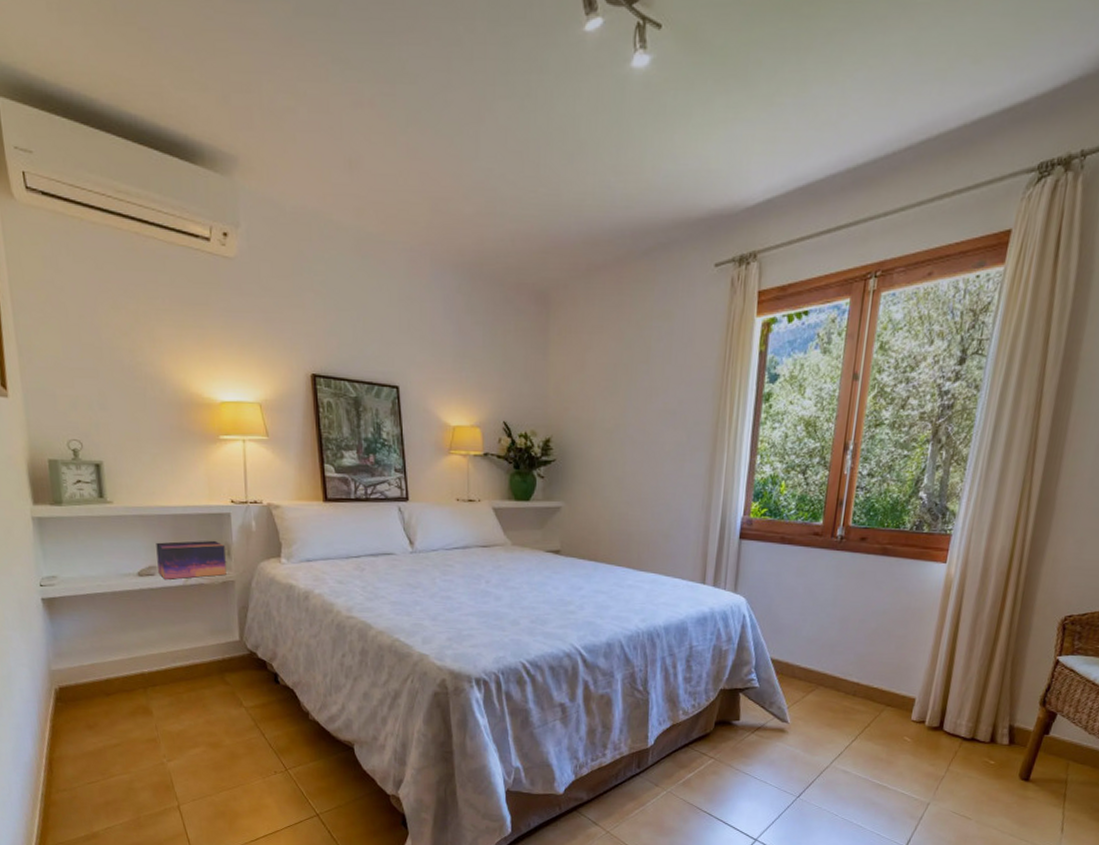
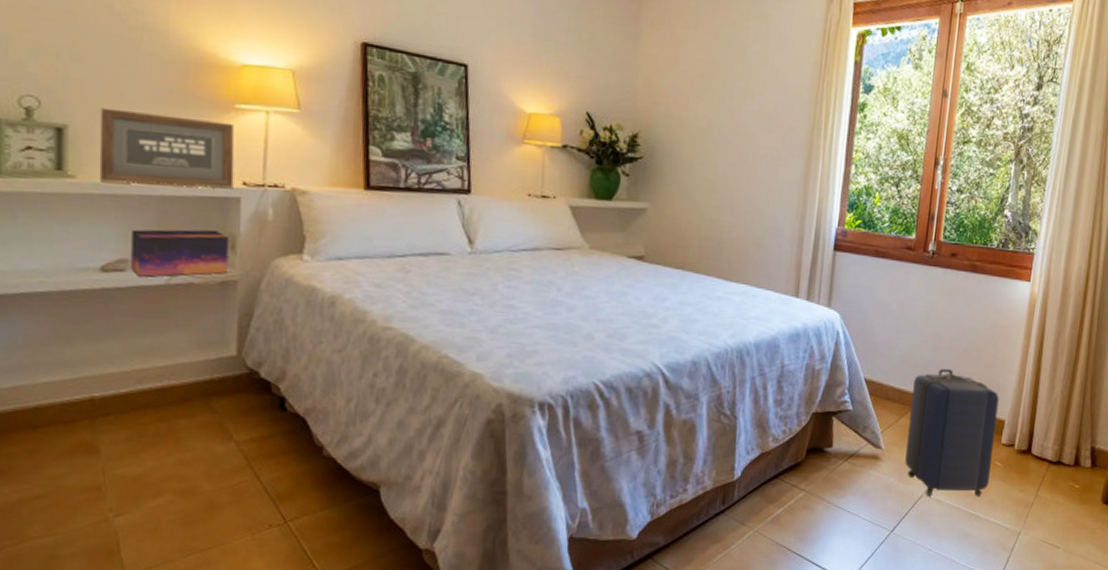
picture frame: none [123,446,225,507] -> present [99,107,235,189]
suitcase: none [811,649,910,770] -> present [905,369,999,497]

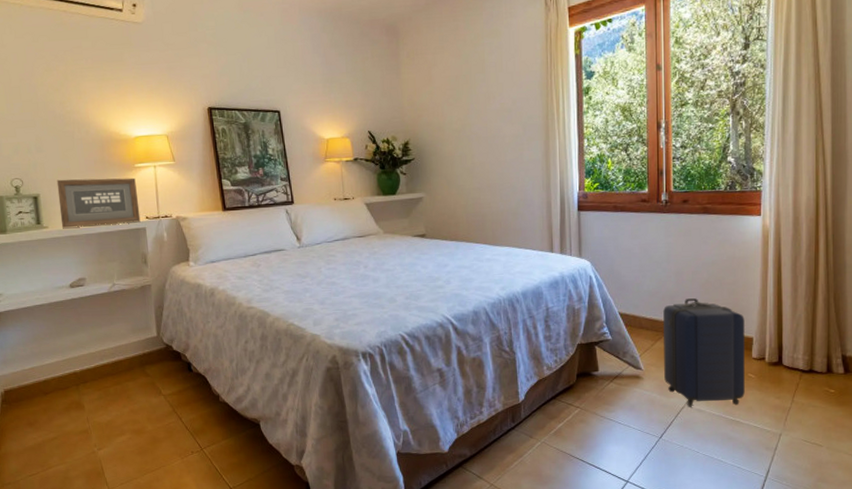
decorative box: present [131,229,230,277] -> none [84,251,144,288]

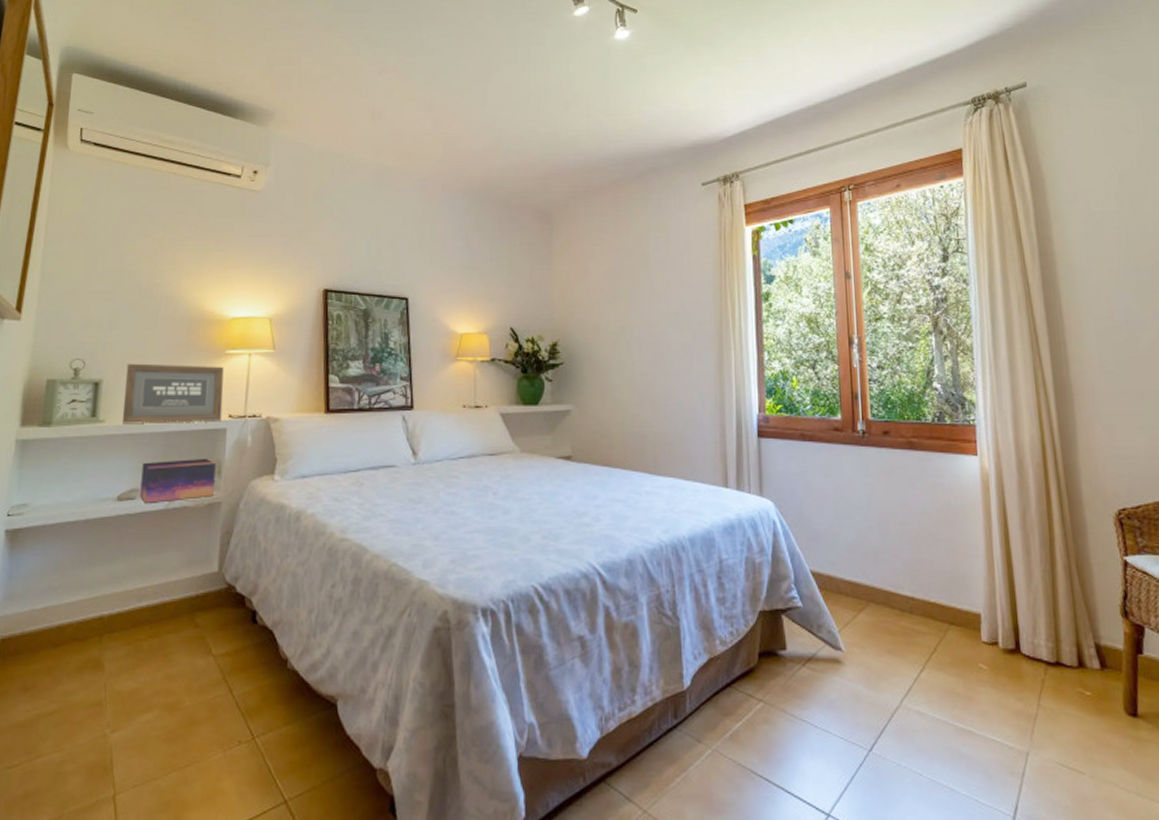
decorative box: none [84,251,144,288] -> present [140,458,216,503]
suitcase: present [663,298,745,407] -> none [866,557,976,708]

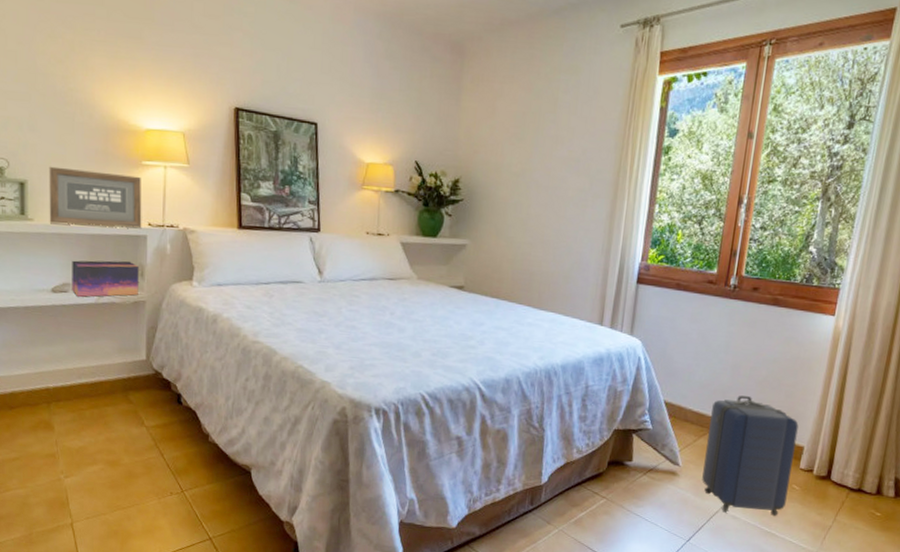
suitcase: none [866,557,976,708] -> present [702,395,799,517]

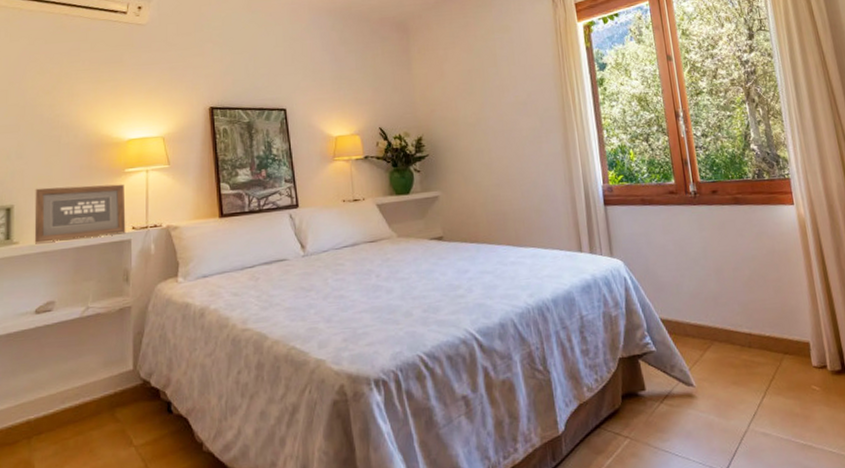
decorative box: present [72,260,140,297] -> none [56,267,125,314]
suitcase: present [702,395,799,517] -> none [708,299,812,431]

